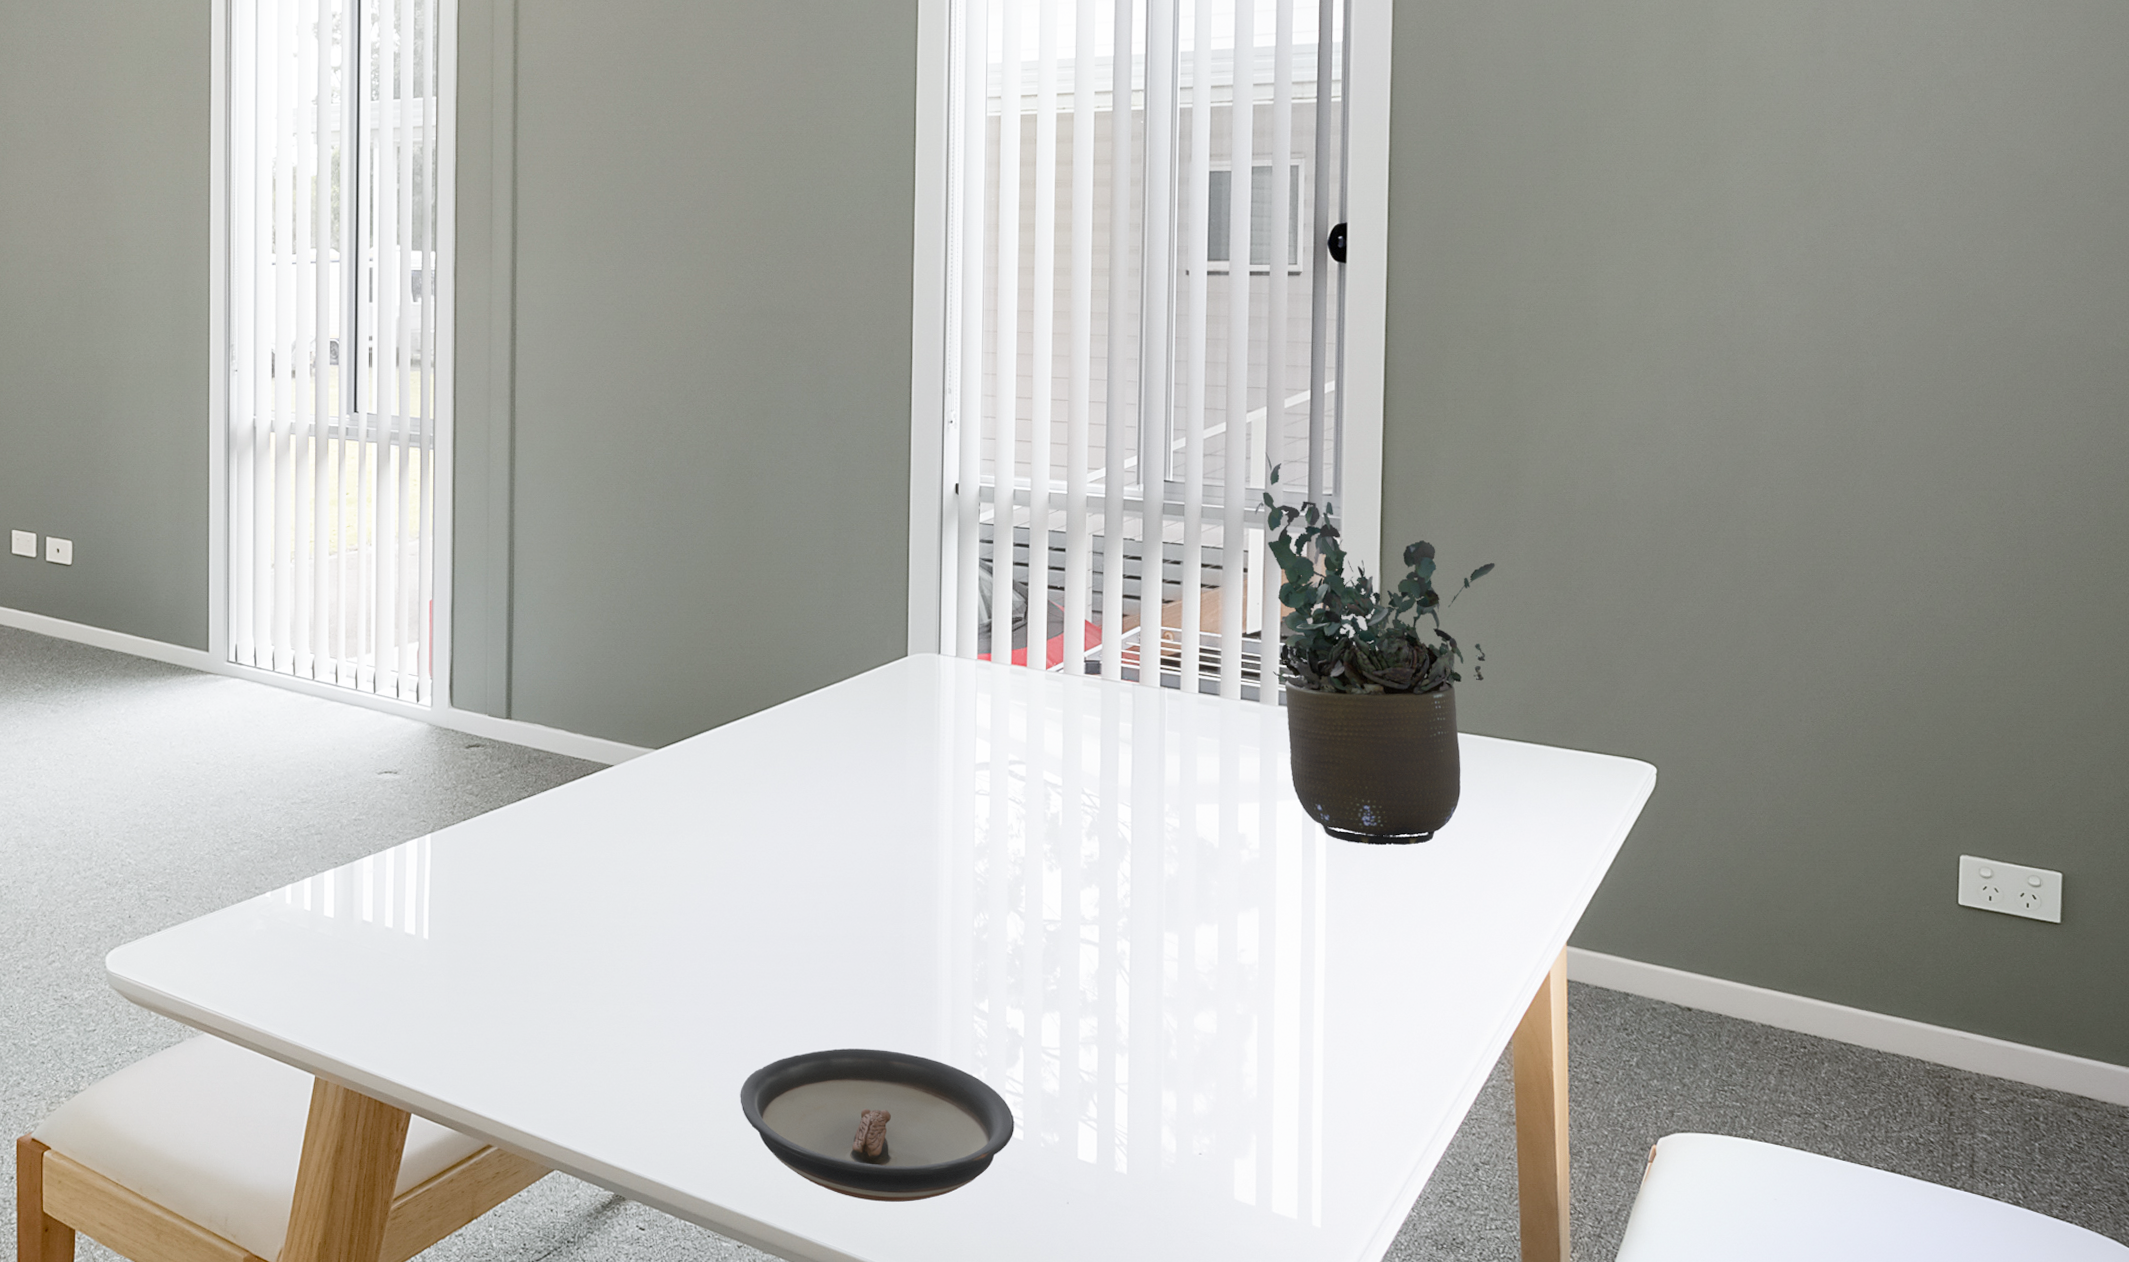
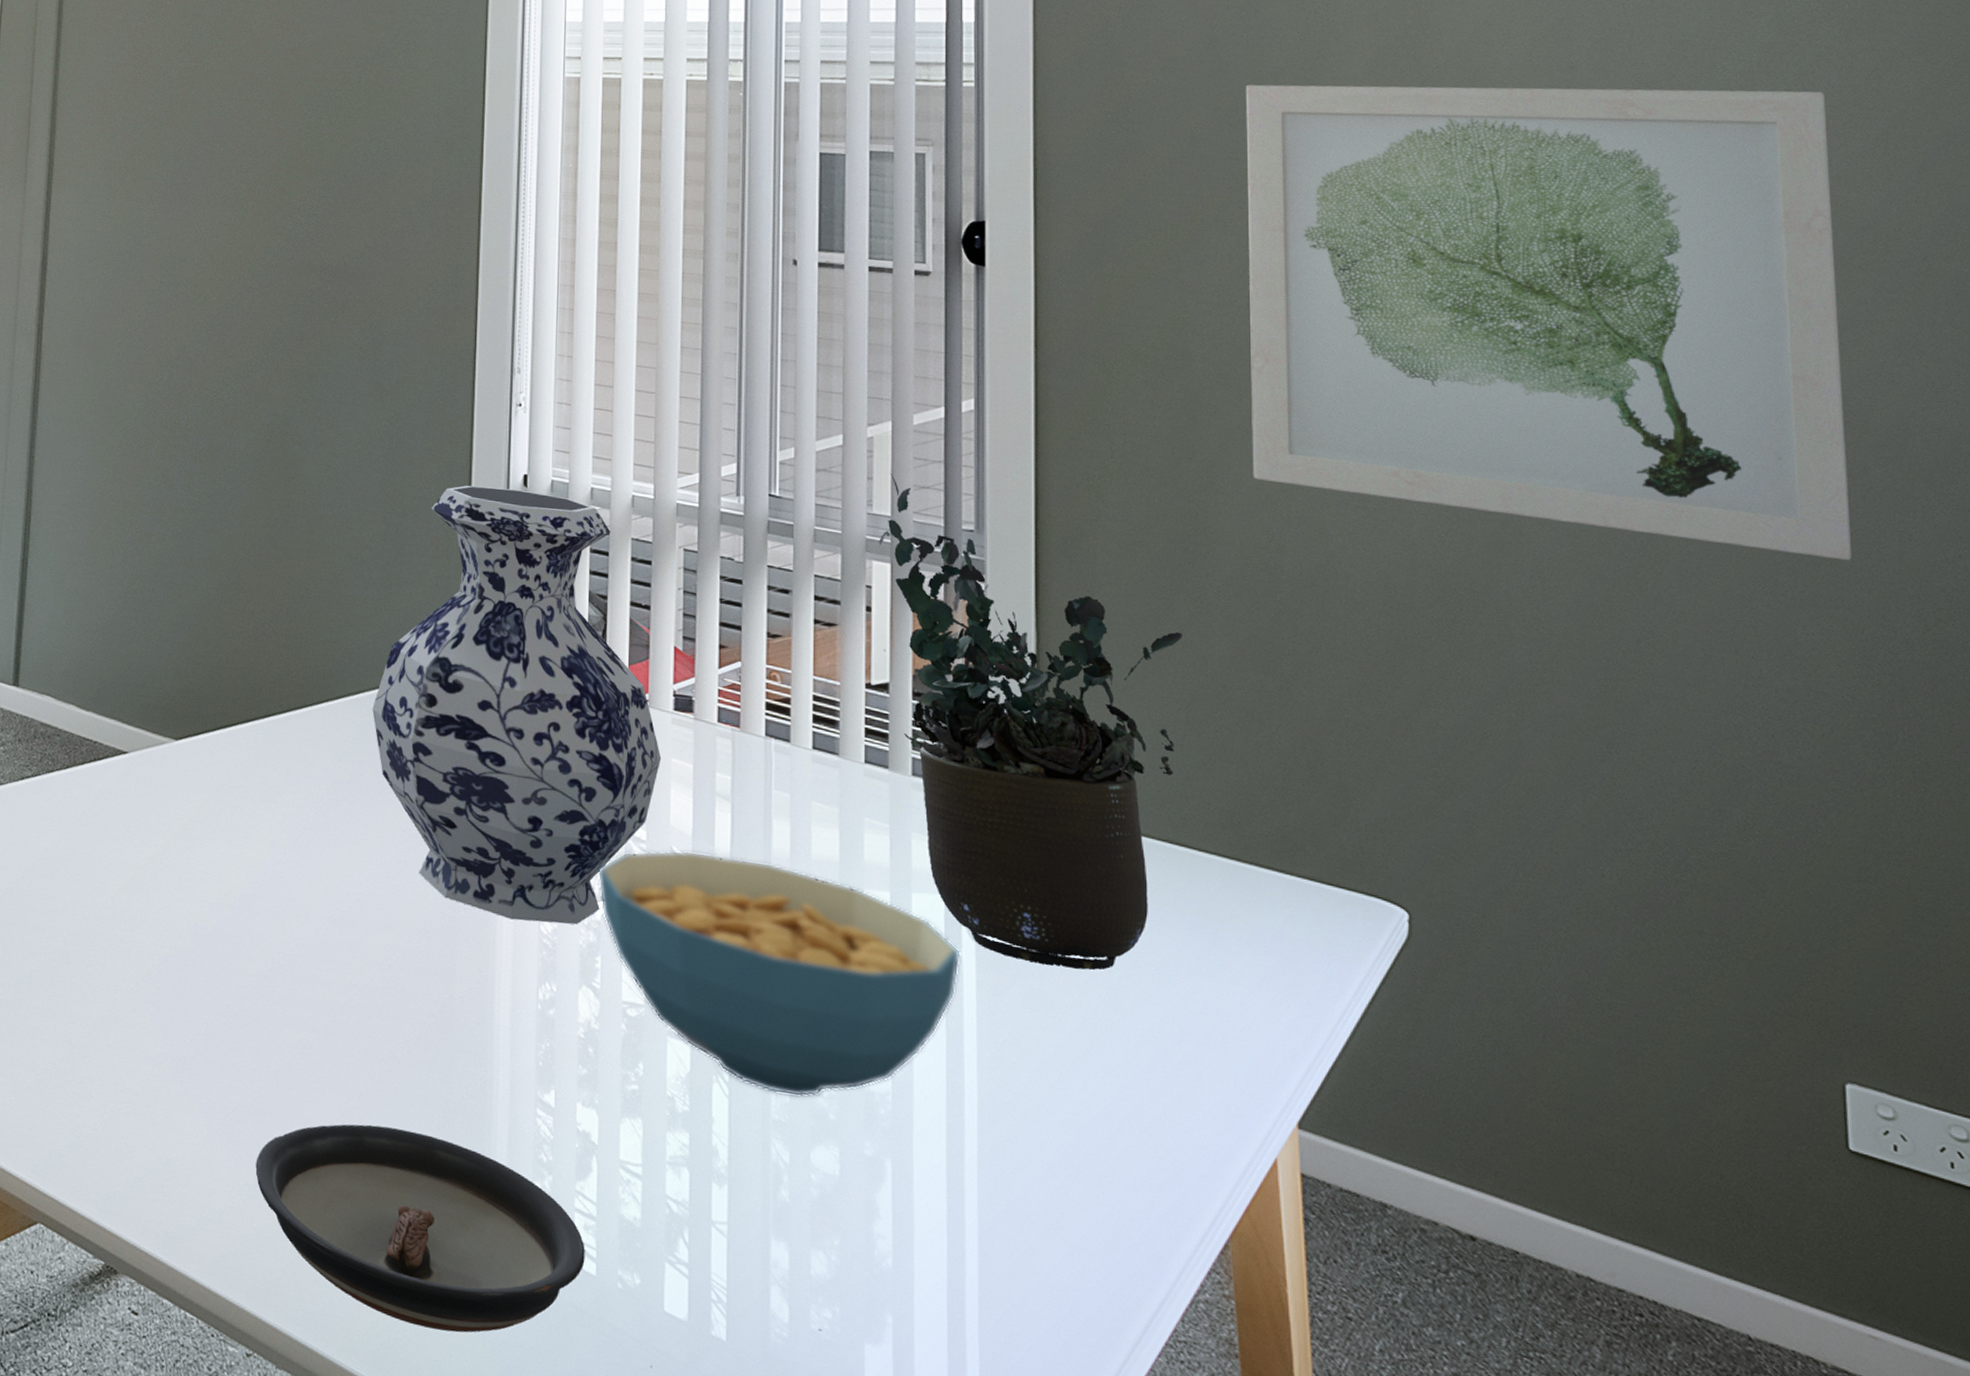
vase: none [828,497,1075,865] -> present [372,485,662,925]
cereal bowl: none [1022,789,1314,977] -> present [597,850,961,1098]
wall art: none [1555,60,2011,451] -> present [1246,84,1852,561]

